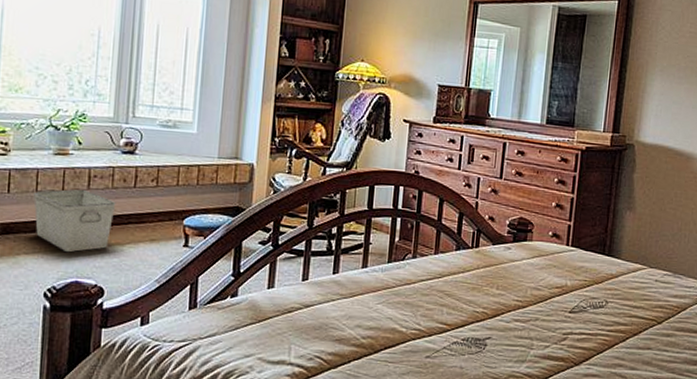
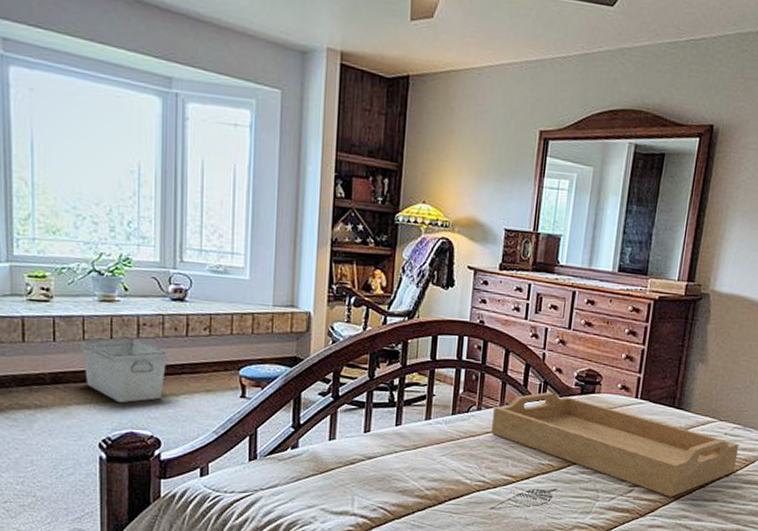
serving tray: none [426,240,670,345] -> present [491,392,740,497]

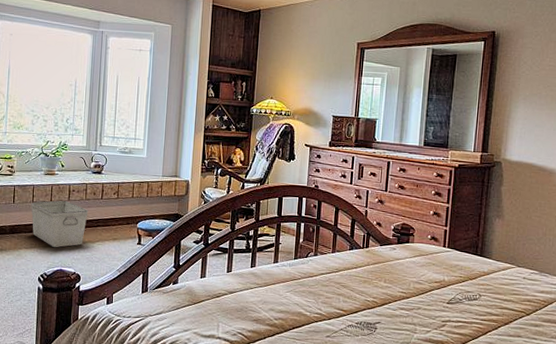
serving tray: present [491,392,740,497] -> none [325,242,537,332]

